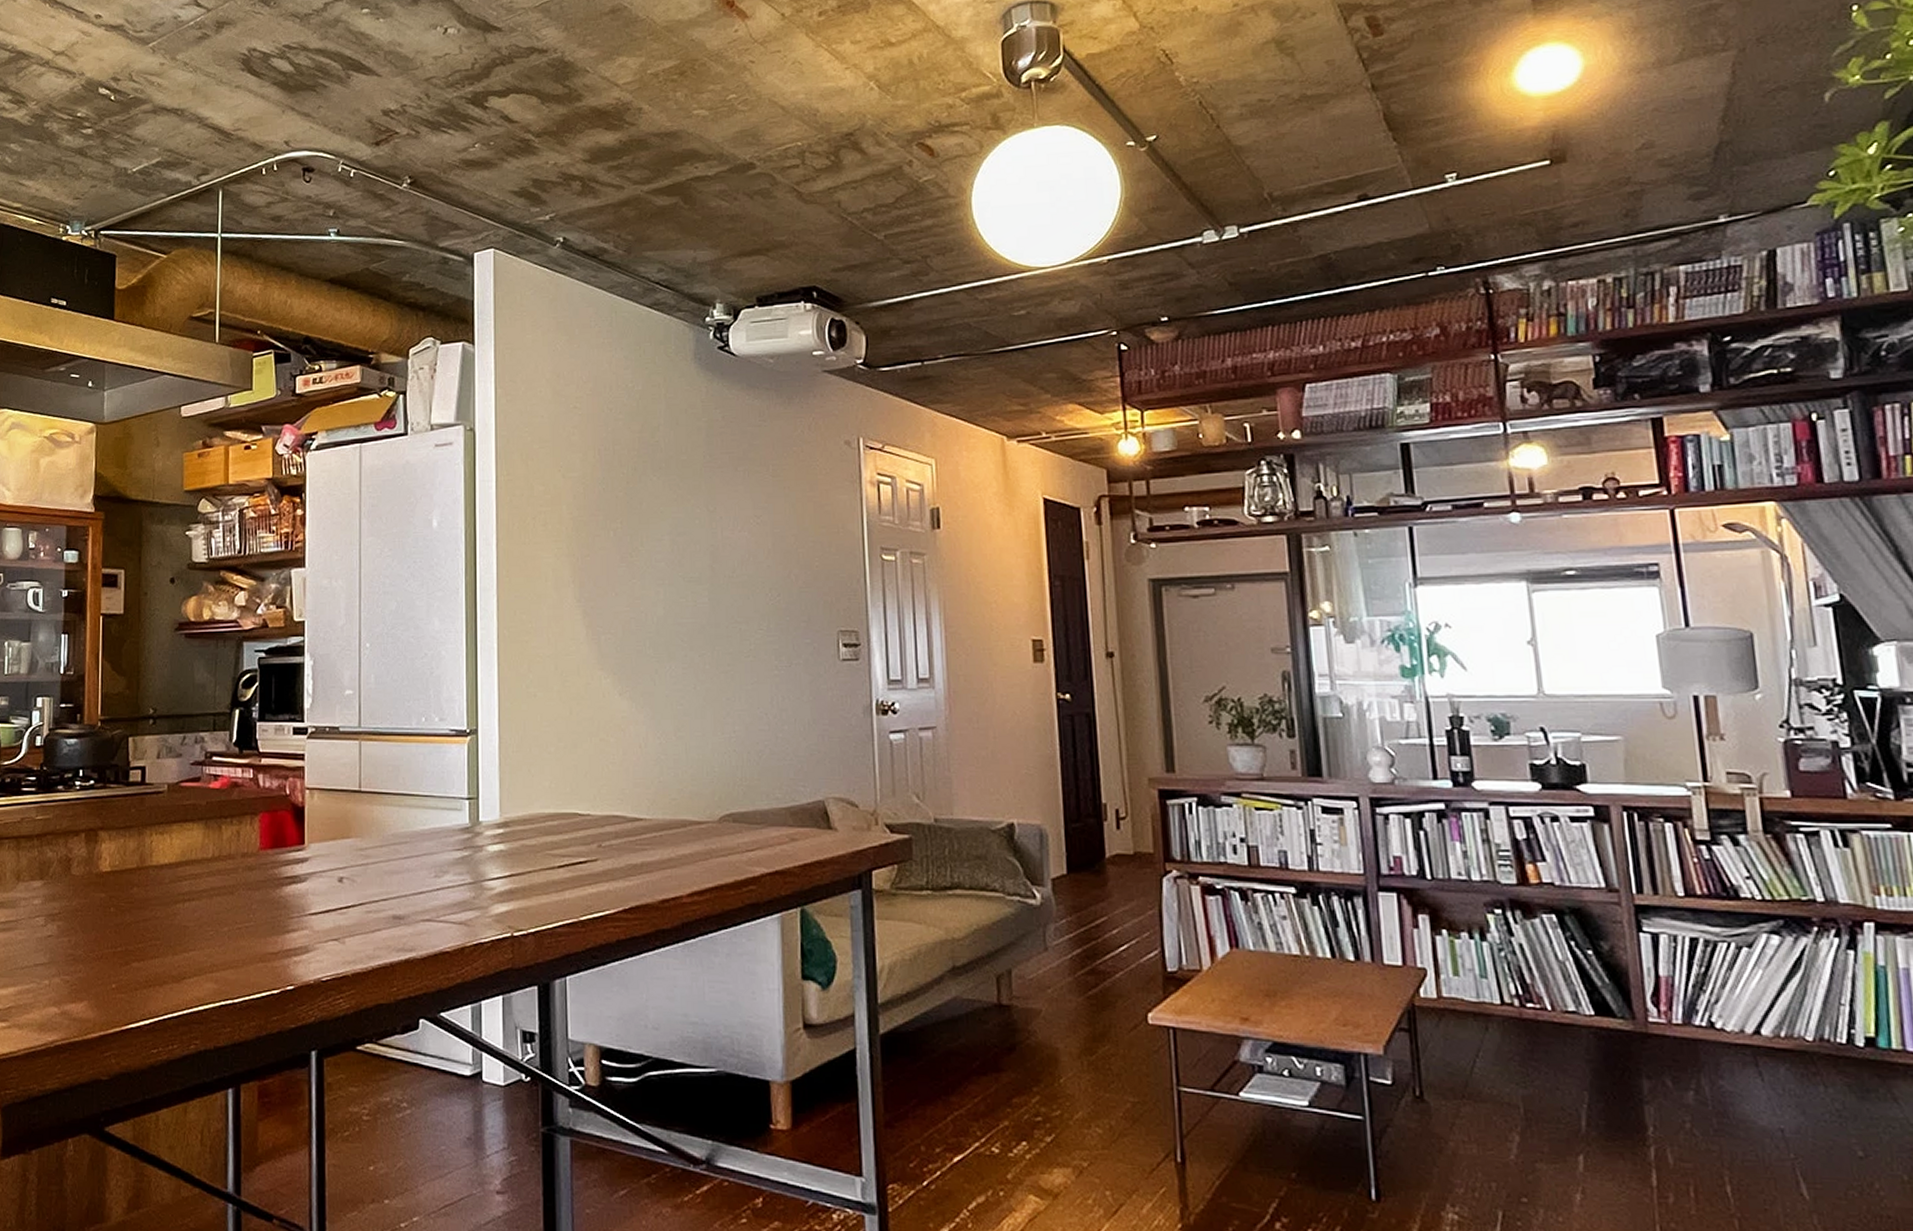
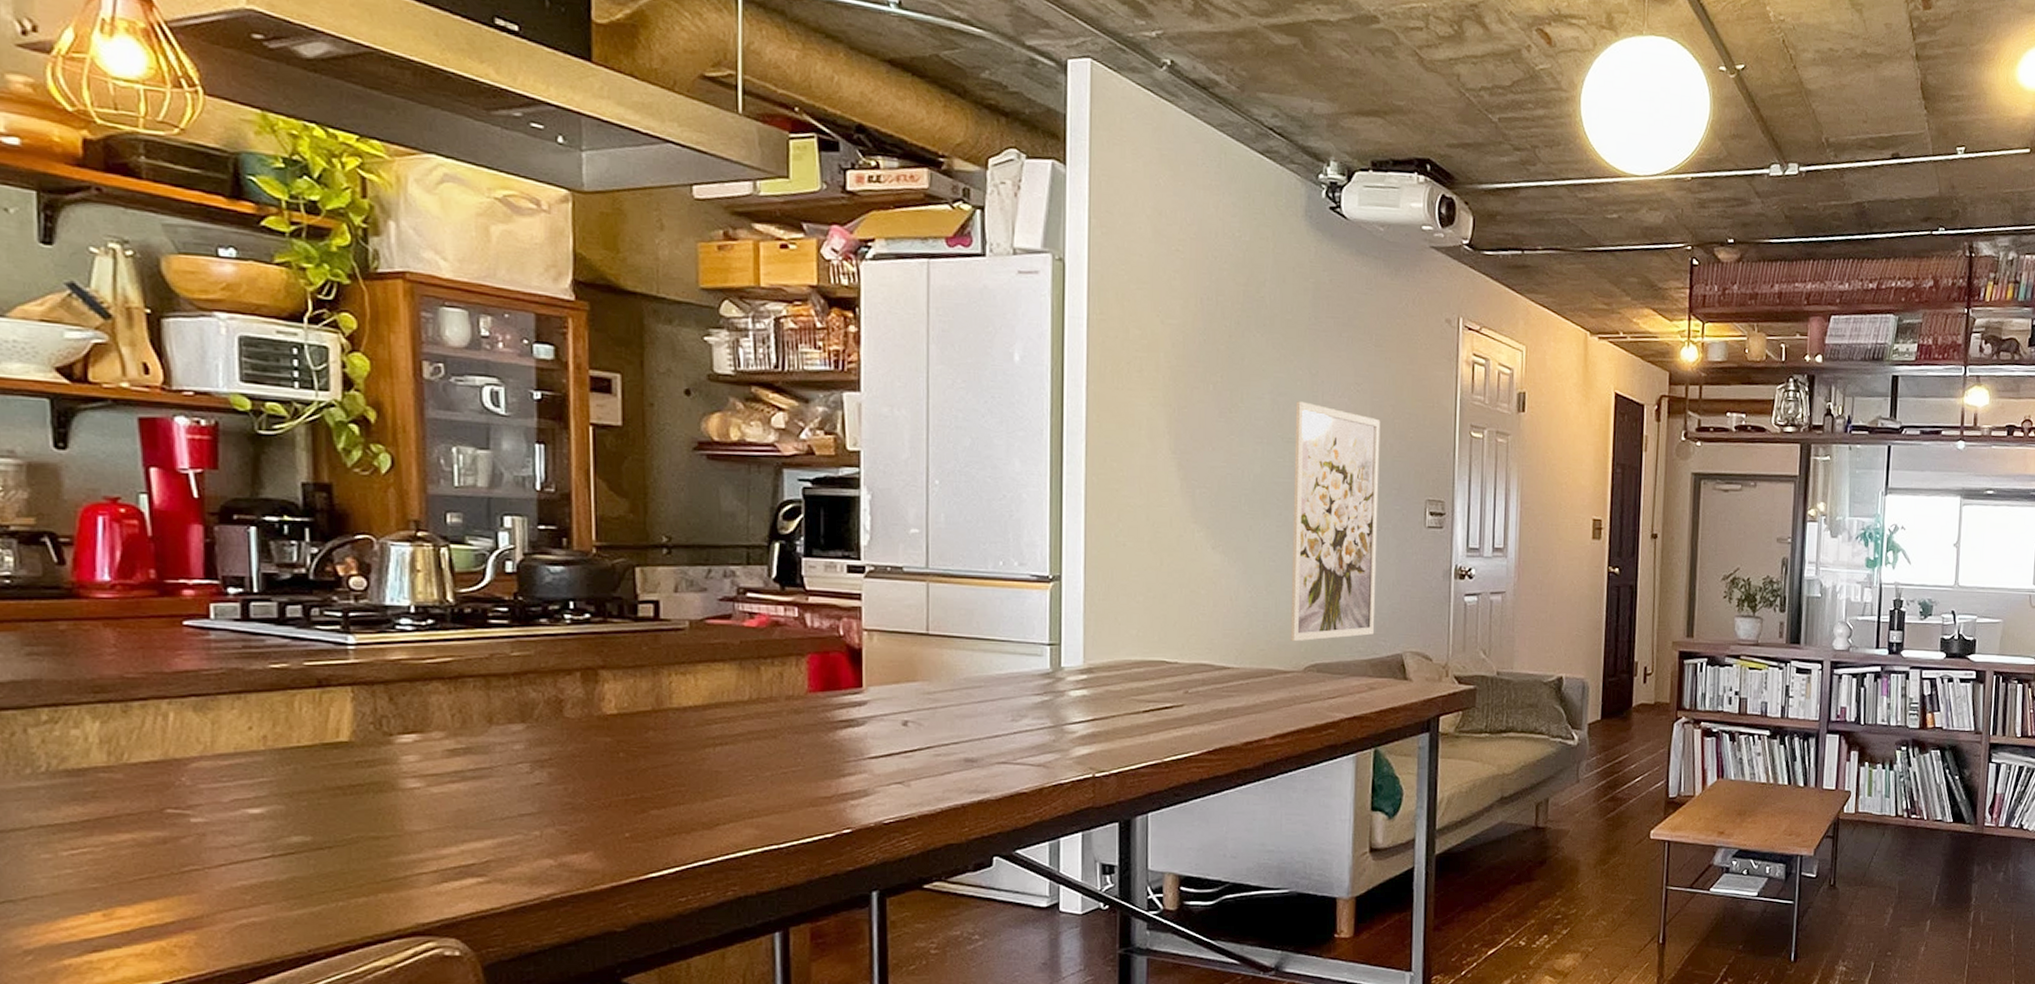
wall art: none [695,539,791,790] -> present [1290,401,1381,642]

